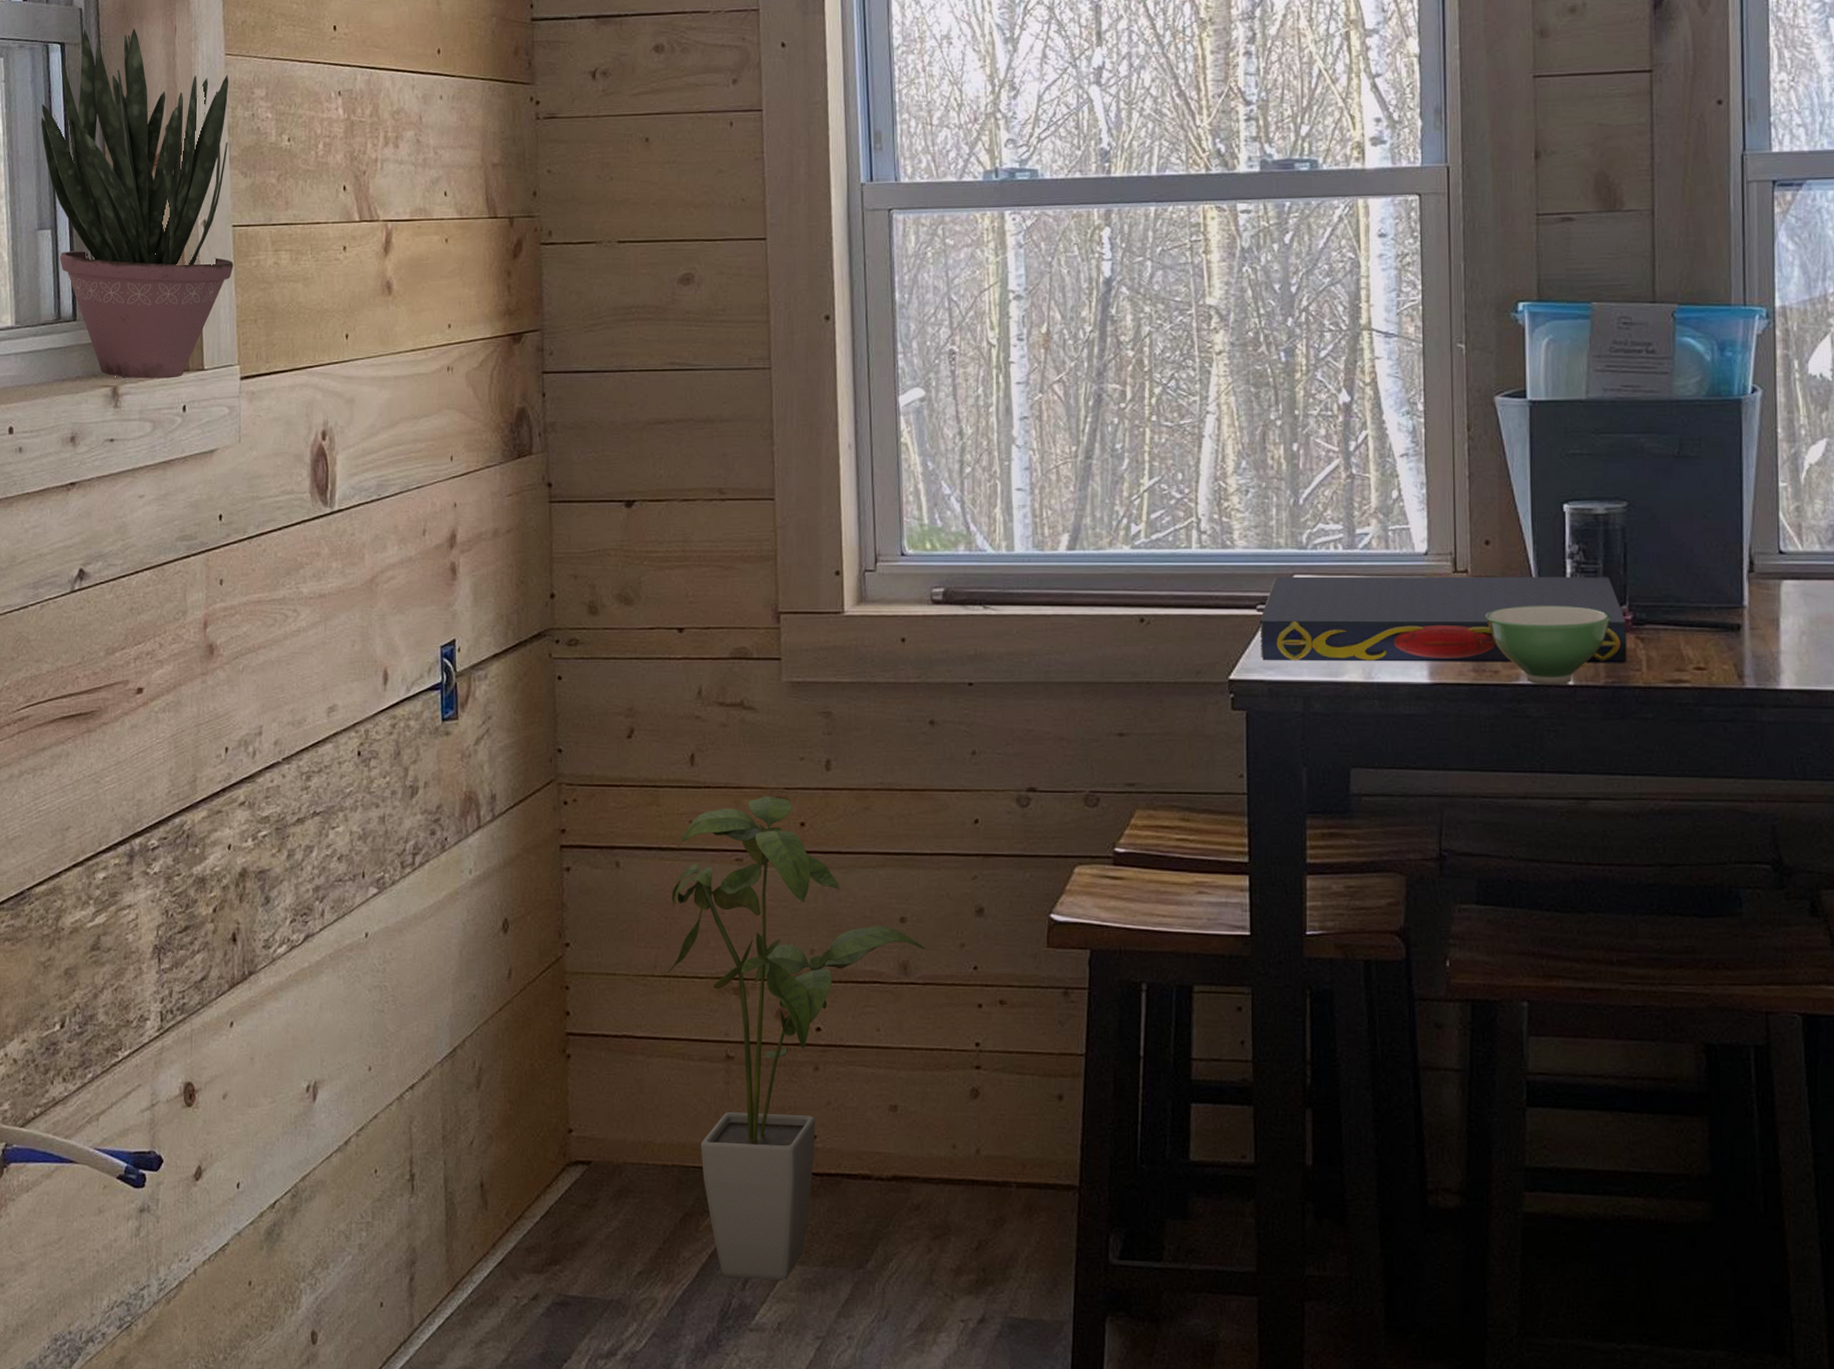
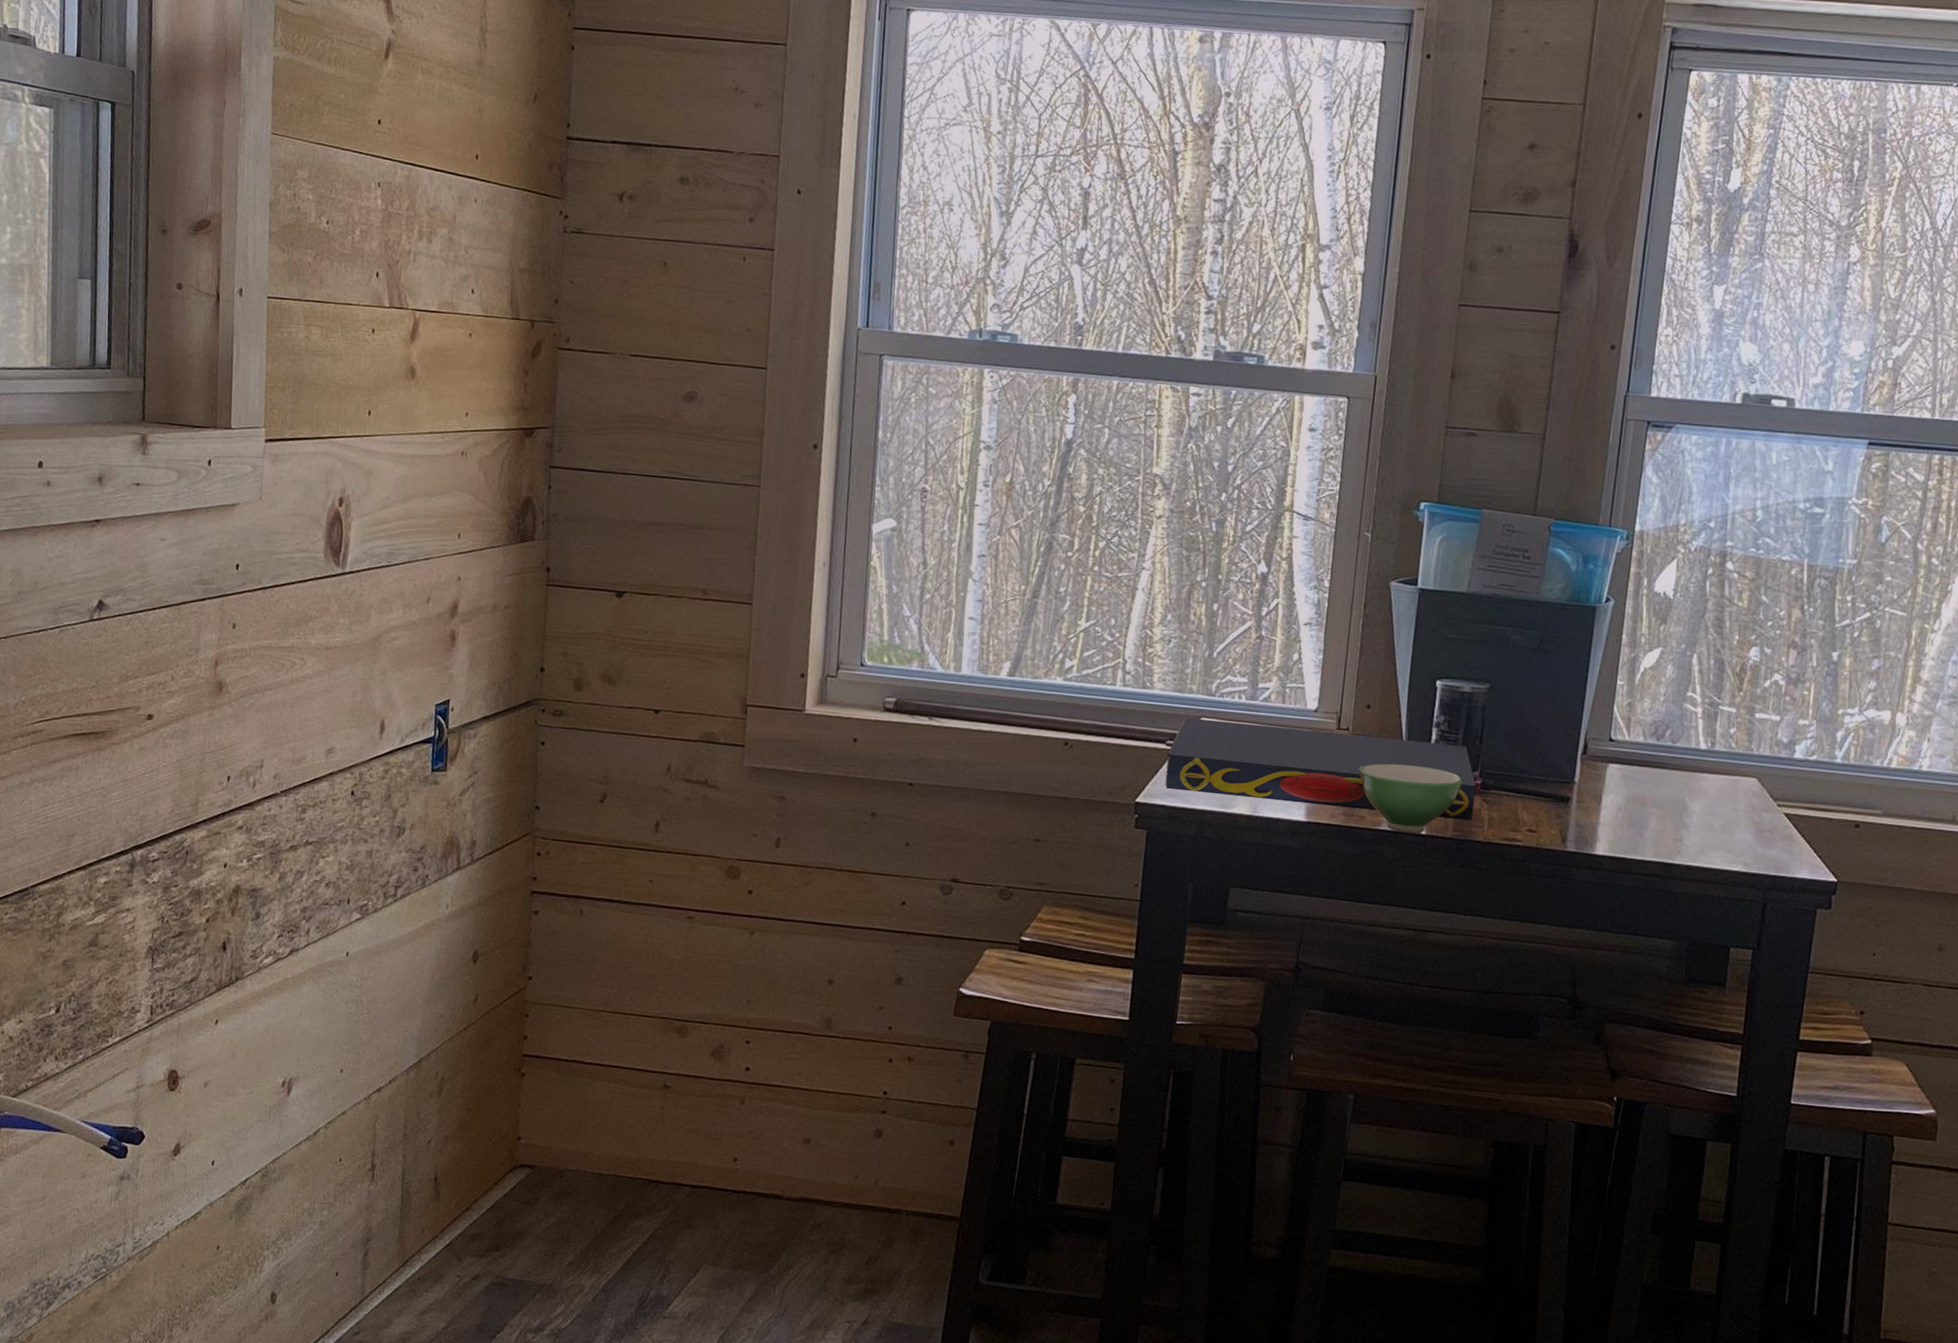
potted plant: present [41,28,234,379] -> none [87,91,274,434]
house plant: present [667,796,926,1280] -> none [617,864,849,1278]

